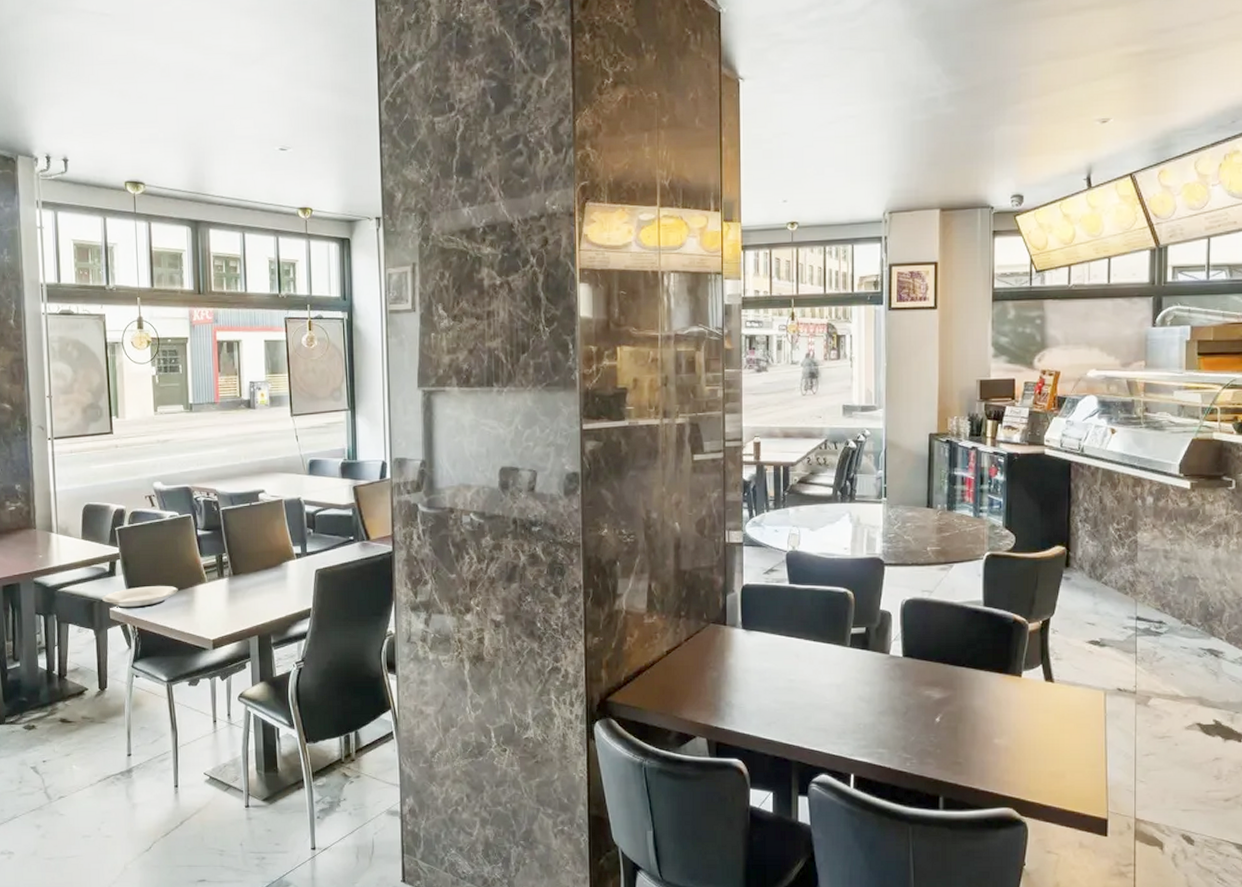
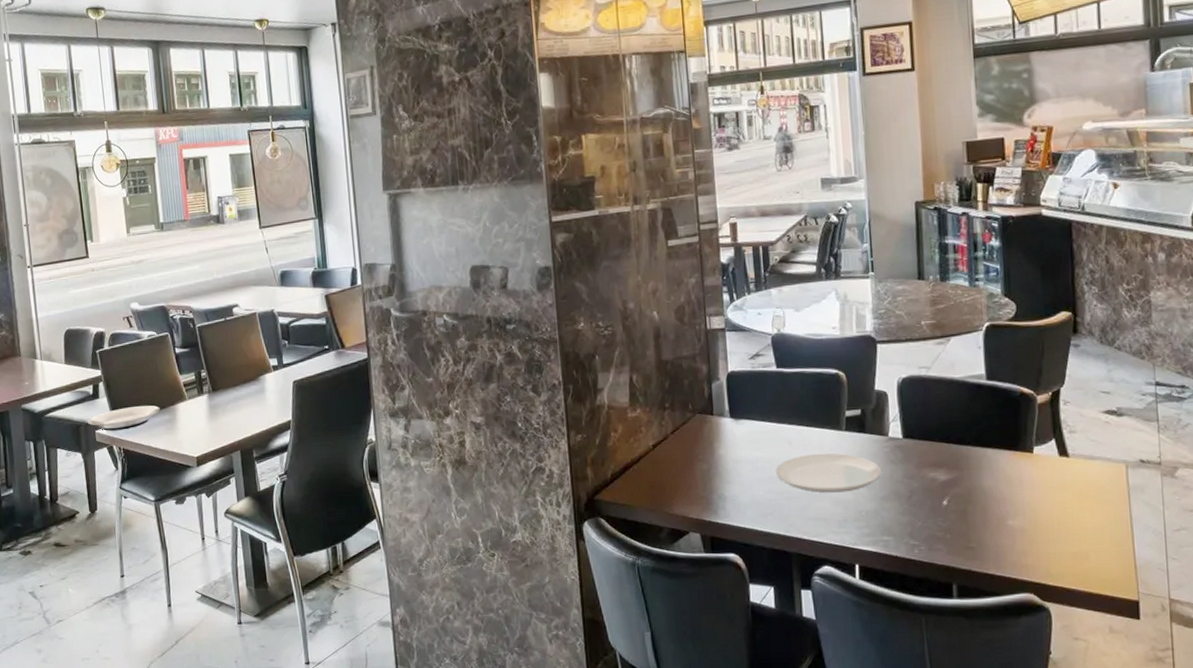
plate: none [781,667,881,705] -> present [775,453,882,493]

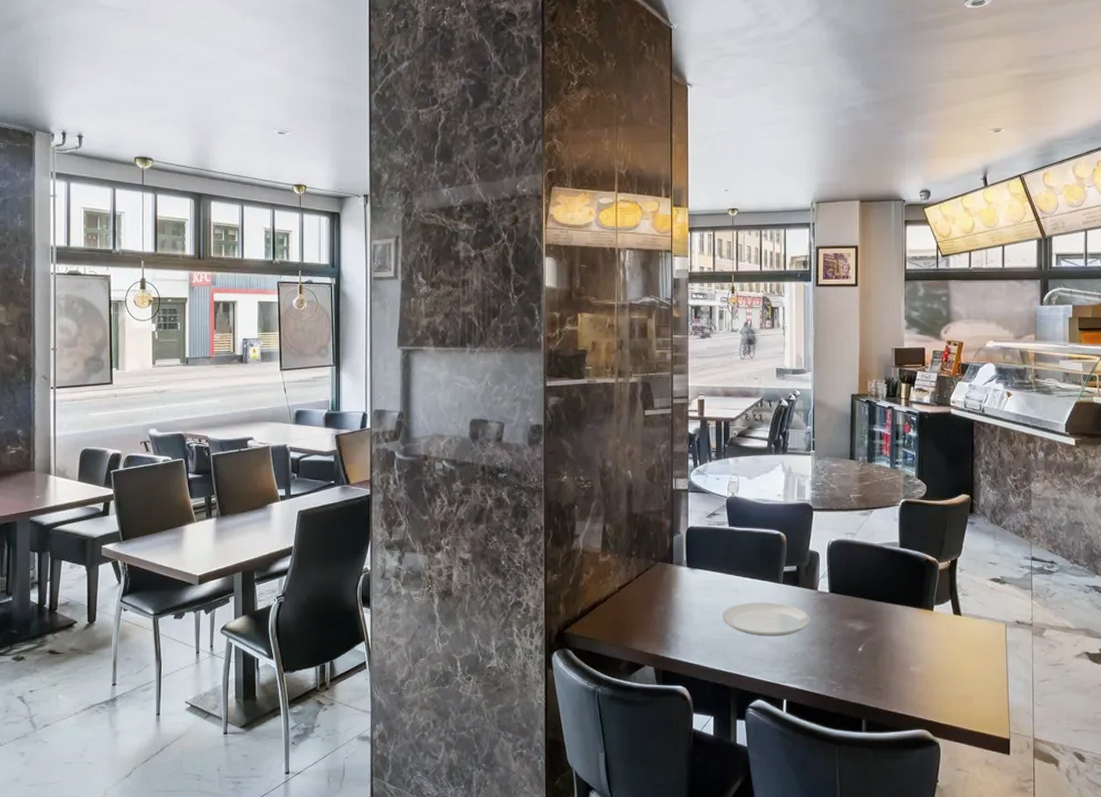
plate: present [87,405,160,431] -> none [94,524,168,547]

